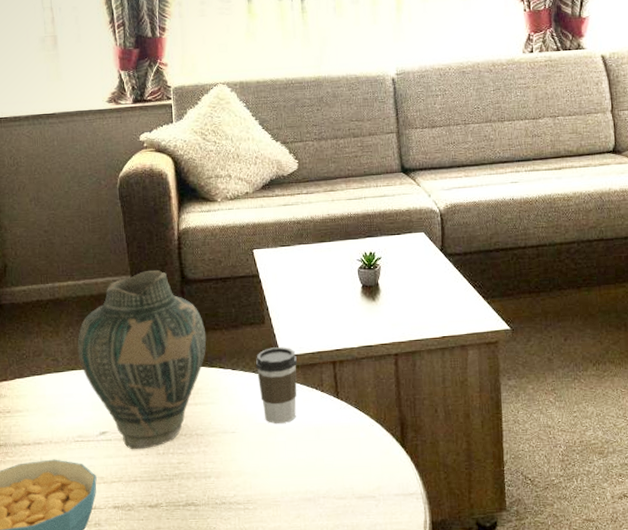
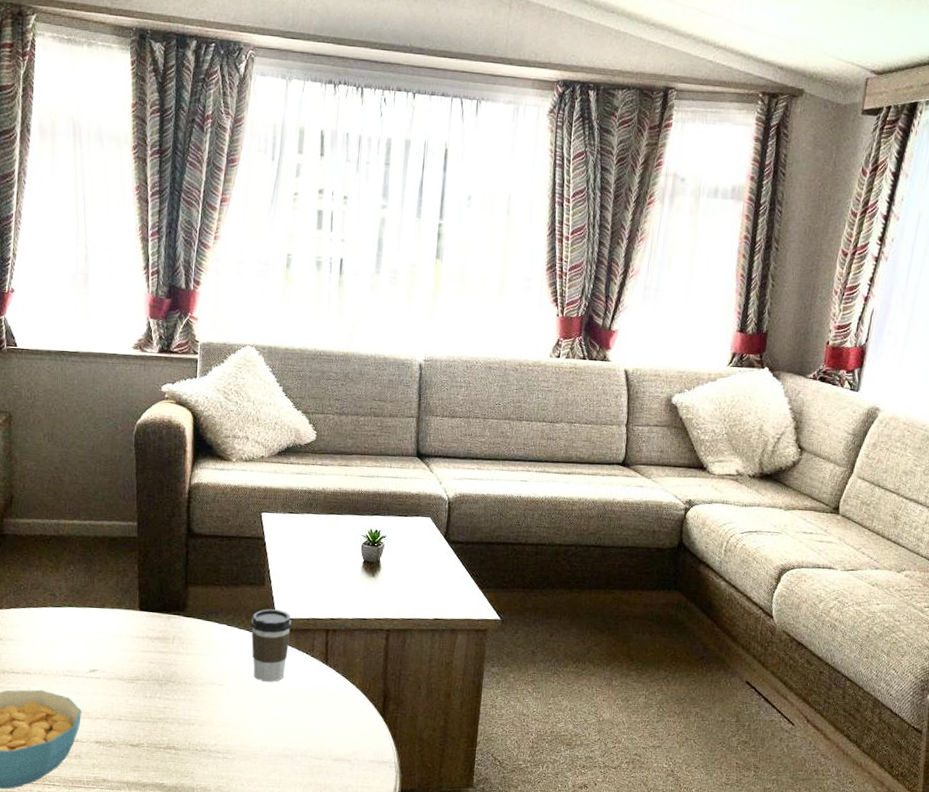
vase: present [77,270,207,450] -> none [76,520,206,691]

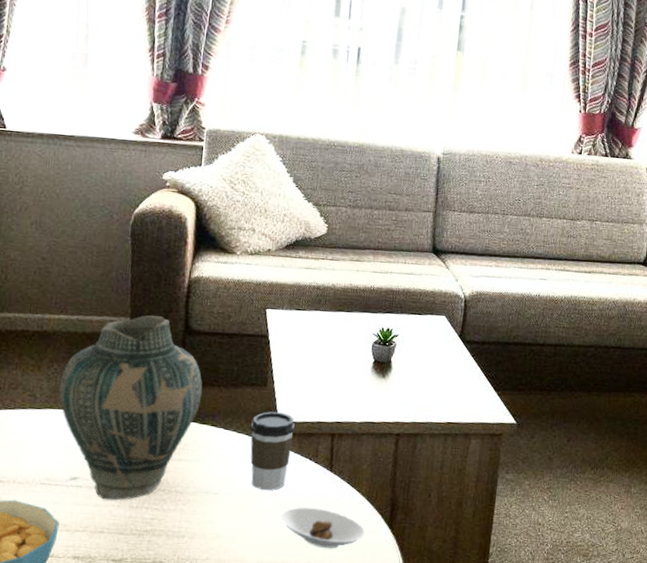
vase: none [76,520,206,691] -> present [58,315,203,501]
saucer: none [281,697,360,736] -> present [281,507,366,549]

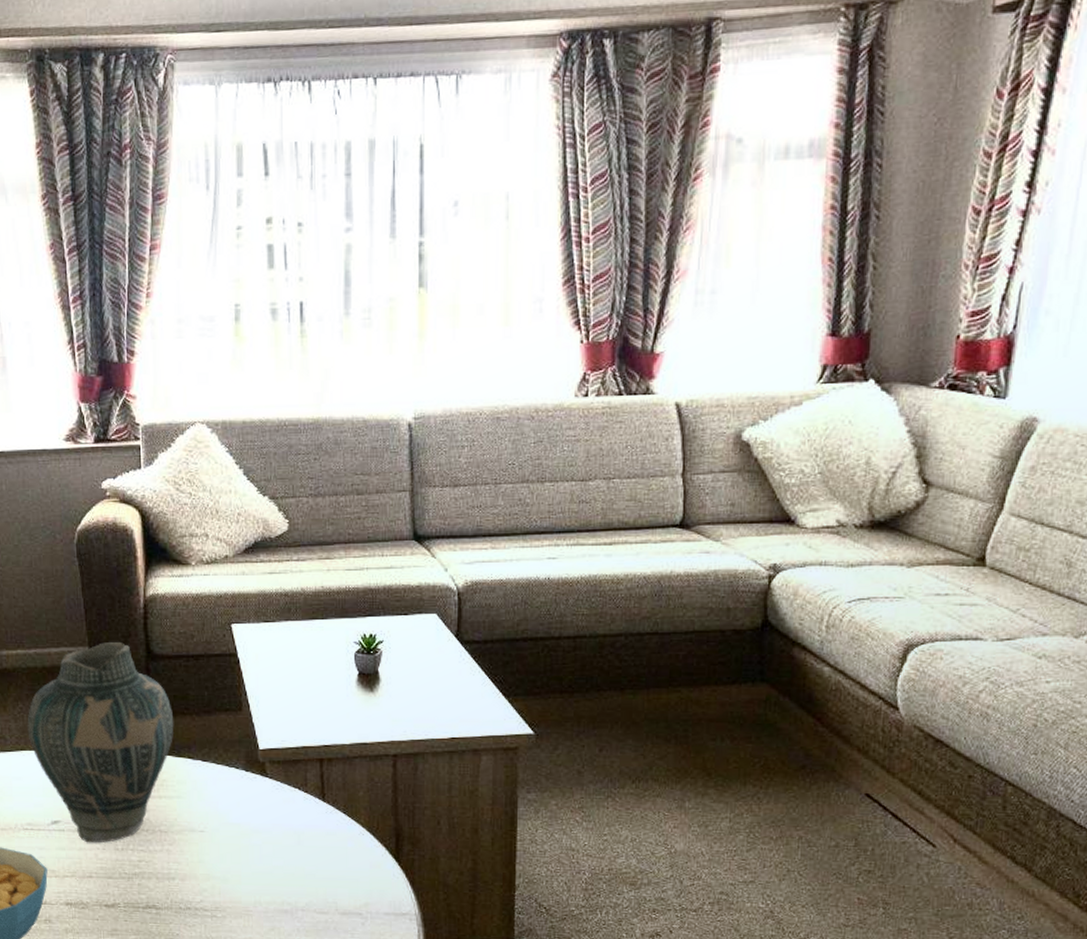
coffee cup: present [250,411,296,490] -> none [229,739,279,825]
saucer: present [281,507,366,549] -> none [274,841,370,886]

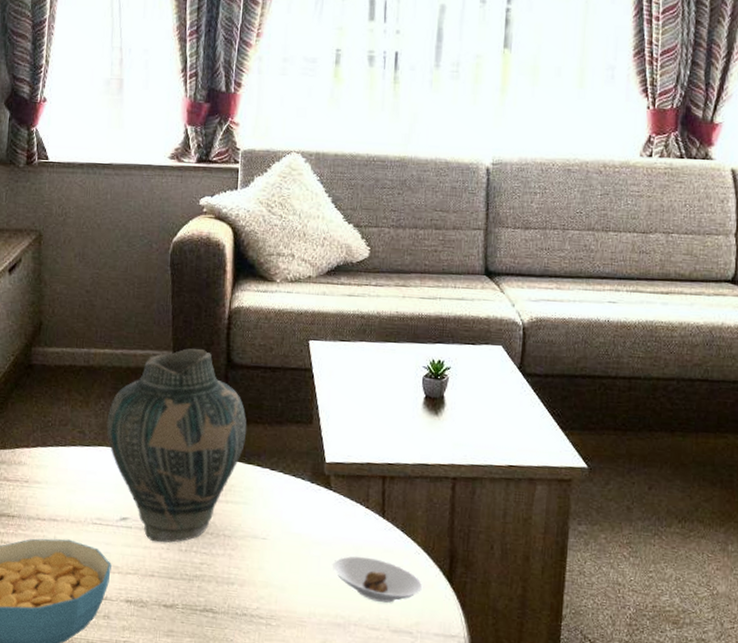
saucer: none [274,841,370,886] -> present [332,556,423,603]

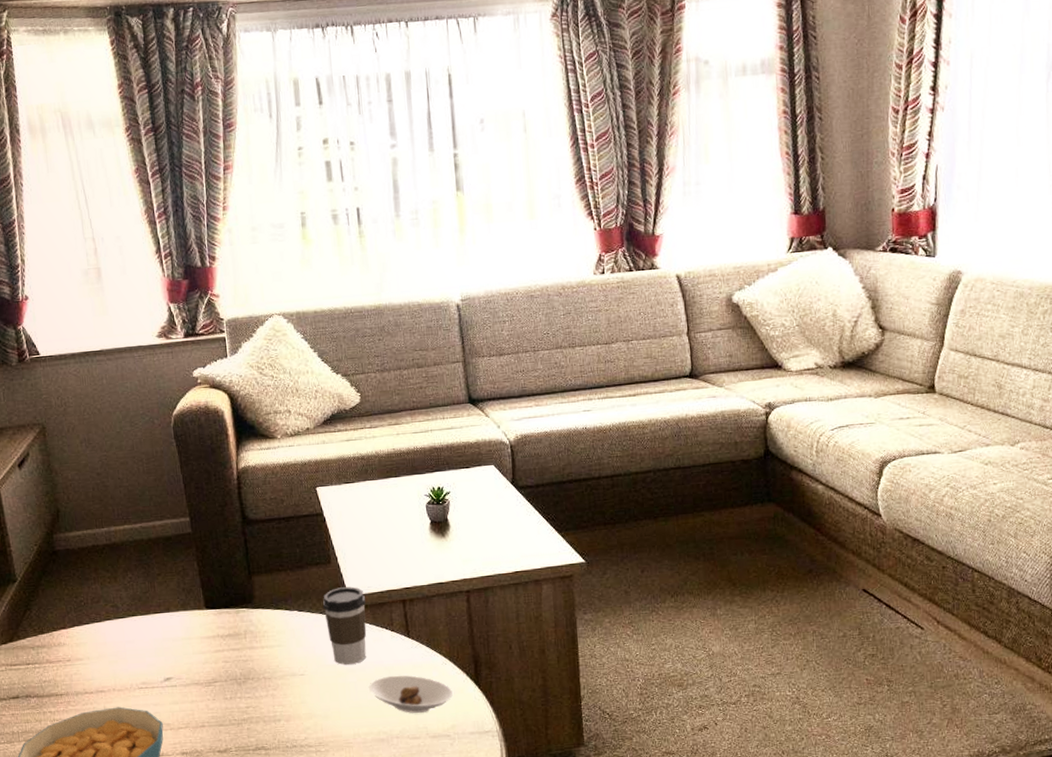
vase: present [106,348,247,543] -> none [136,511,271,696]
coffee cup: none [296,451,344,537] -> present [322,587,367,665]

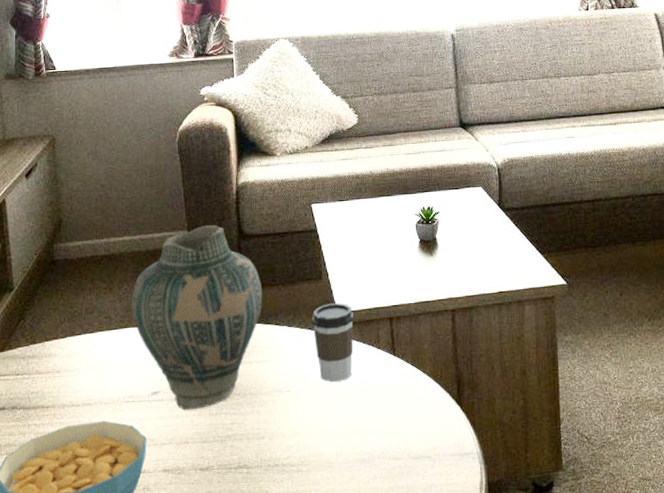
vase: none [136,511,271,696] -> present [131,225,263,411]
saucer: present [368,675,454,713] -> none [352,393,436,433]

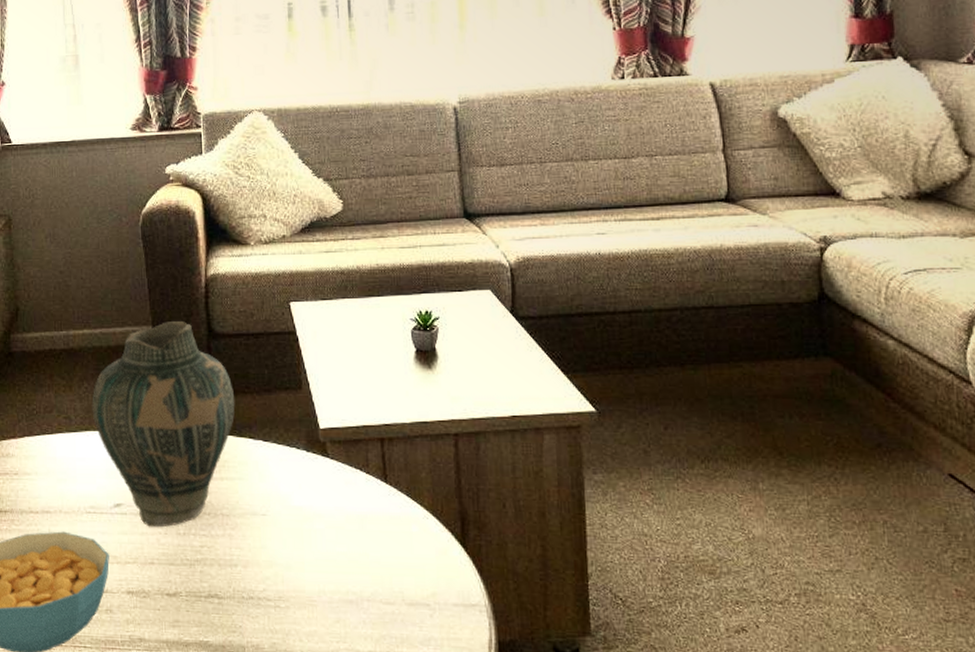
coffee cup: present [311,303,354,382] -> none [290,418,340,508]

